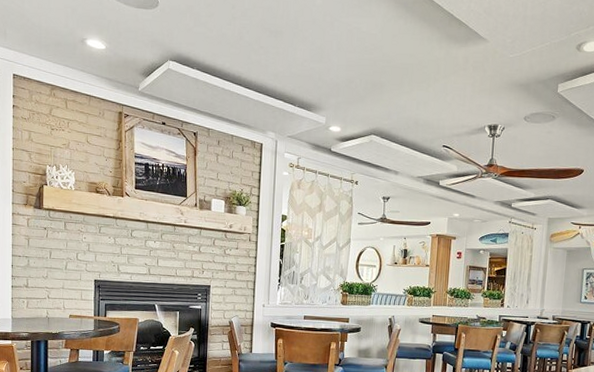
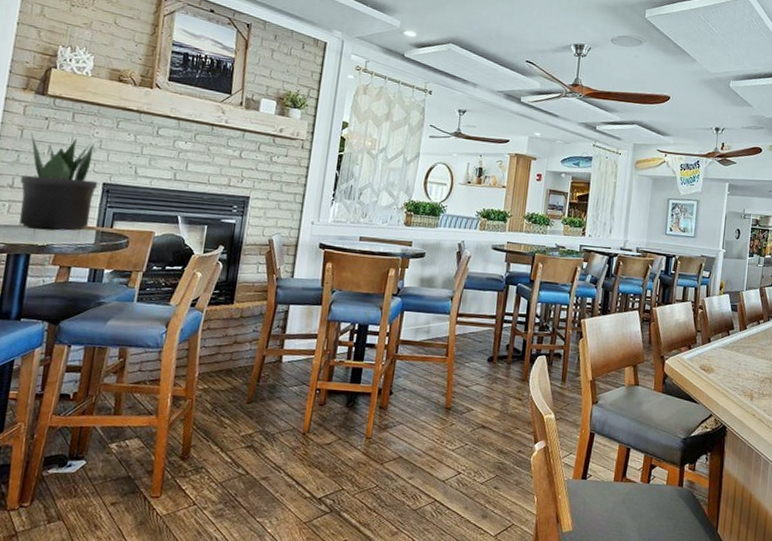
planter: none [33,242,91,321] -> present [19,133,98,231]

